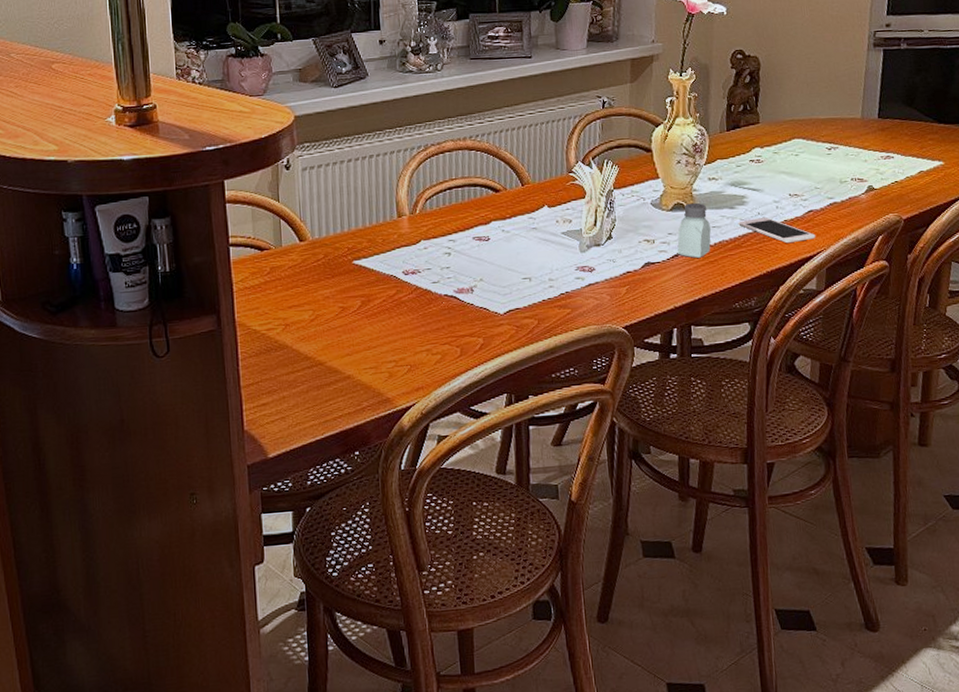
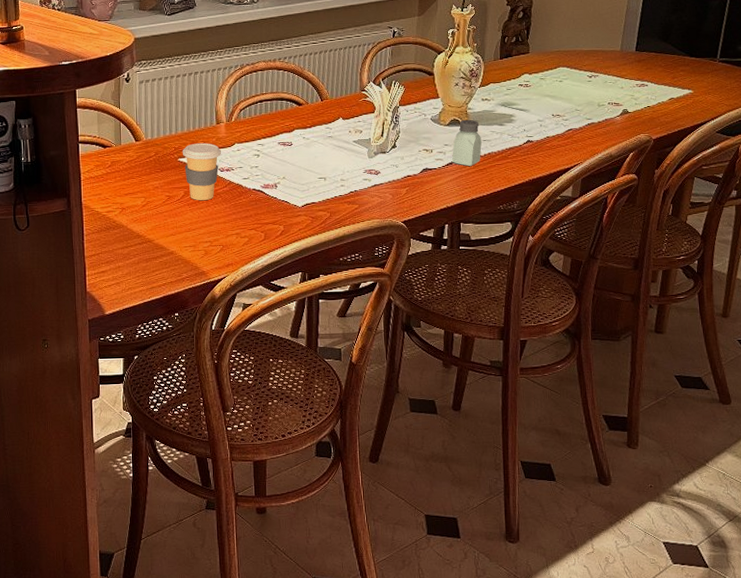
coffee cup: none [358,240,406,312] -> present [183,143,222,201]
cell phone: present [737,217,816,243] -> none [505,134,574,156]

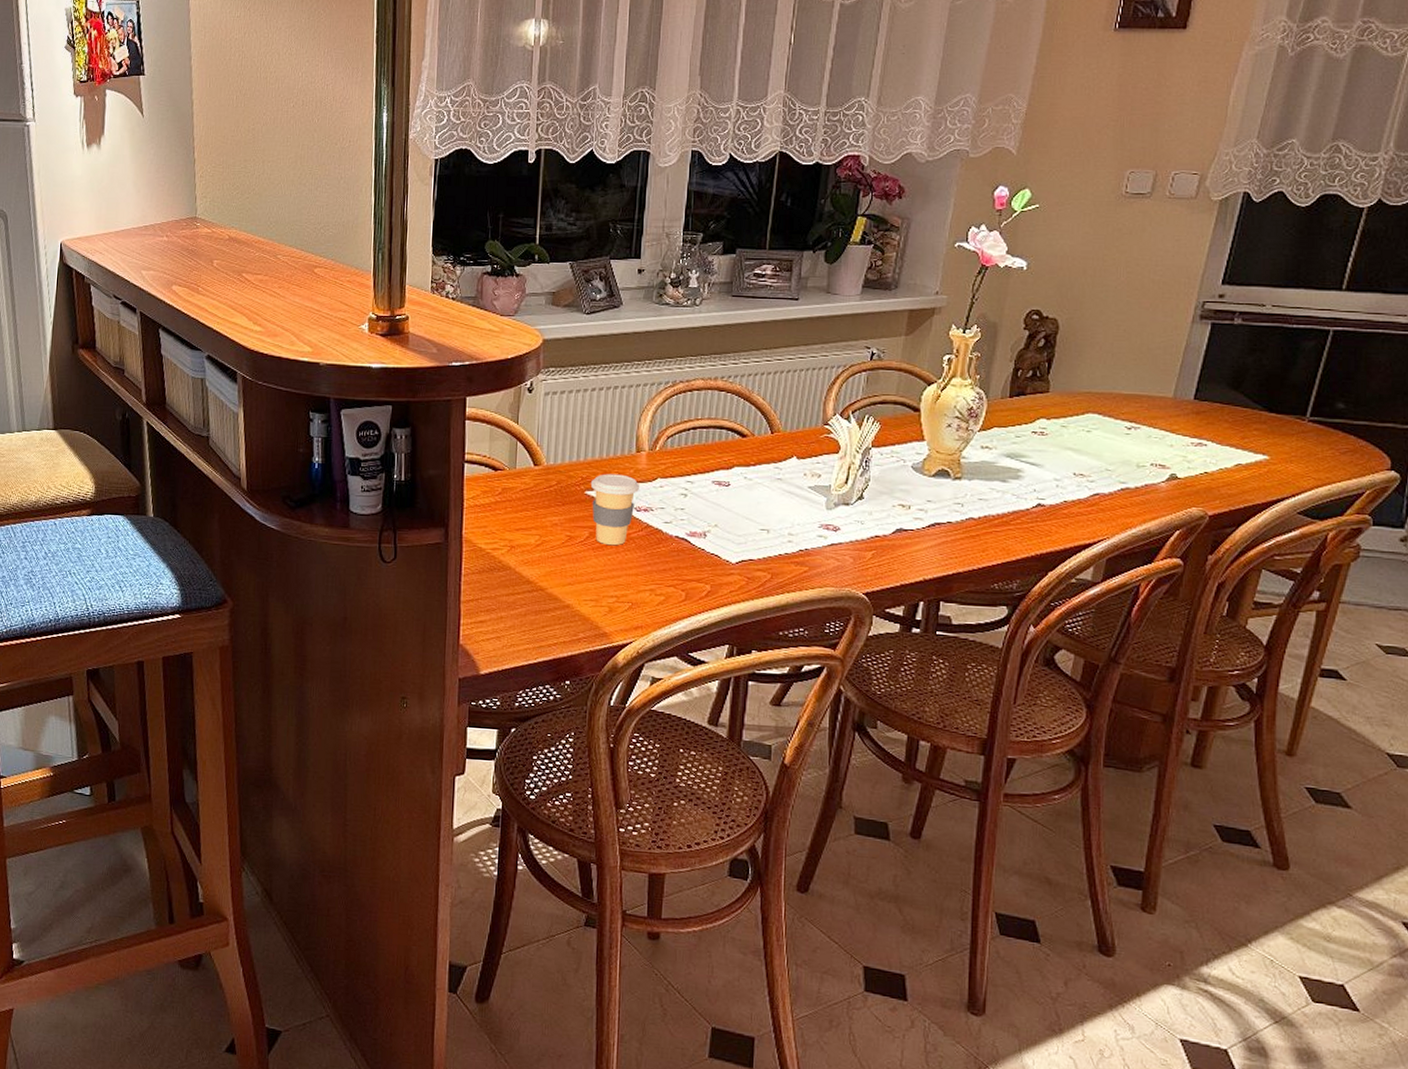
saltshaker: present [452,119,482,167] -> none [935,470,976,532]

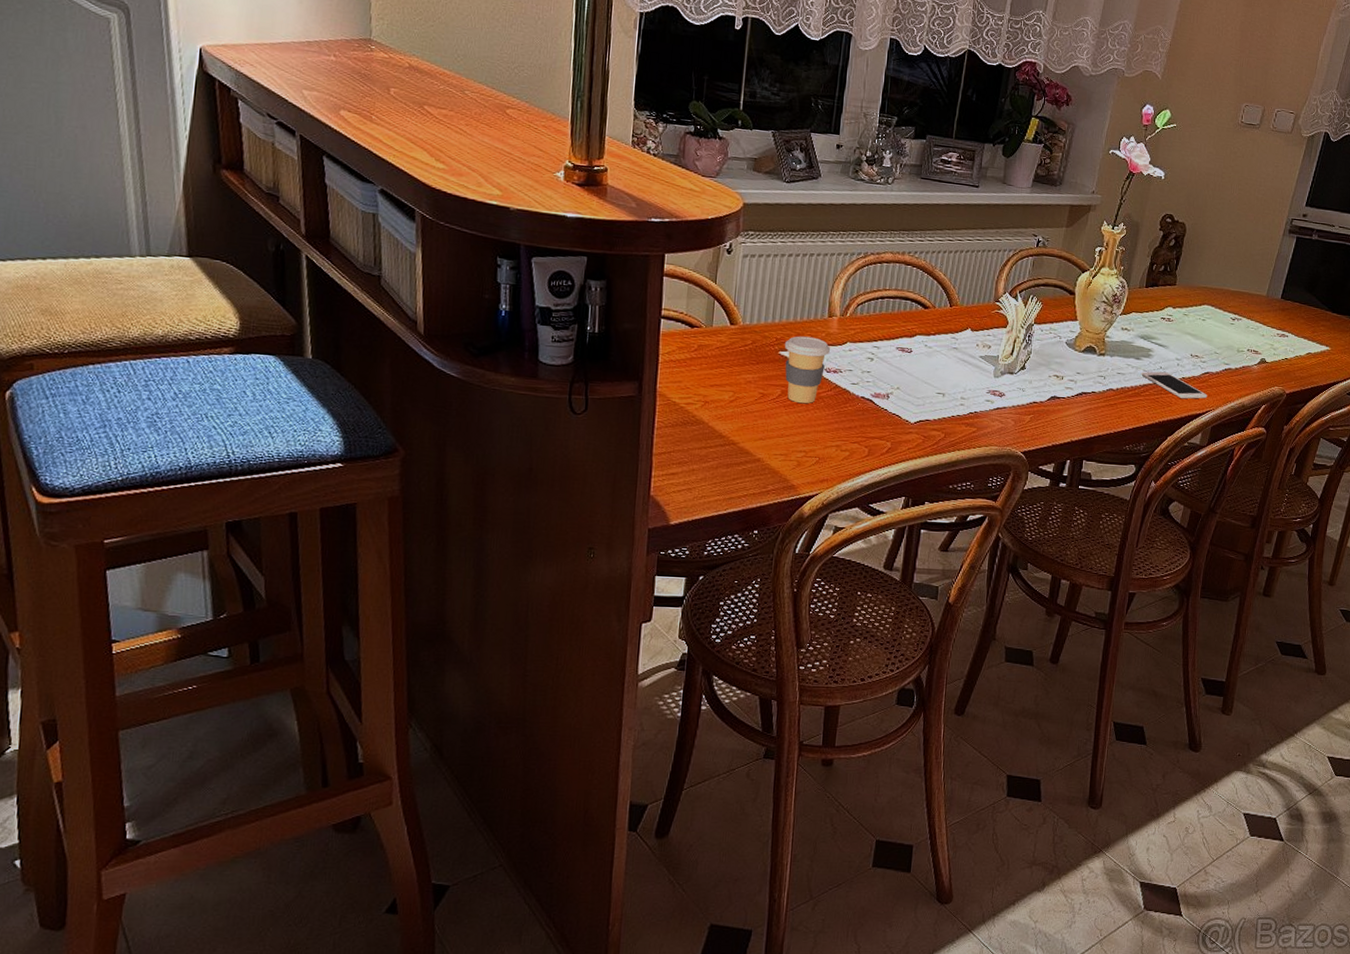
cell phone: none [1008,495,1099,526] -> present [1140,371,1208,399]

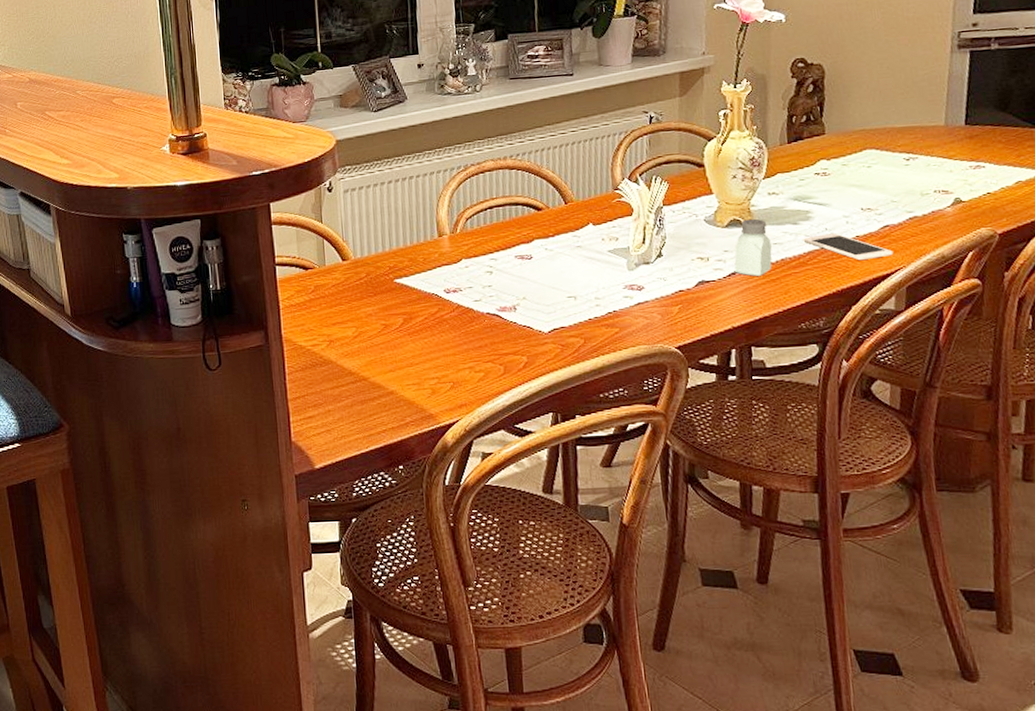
coffee cup: present [785,336,831,404] -> none [399,259,447,329]
saltshaker: none [1083,348,1116,400] -> present [734,218,772,277]

